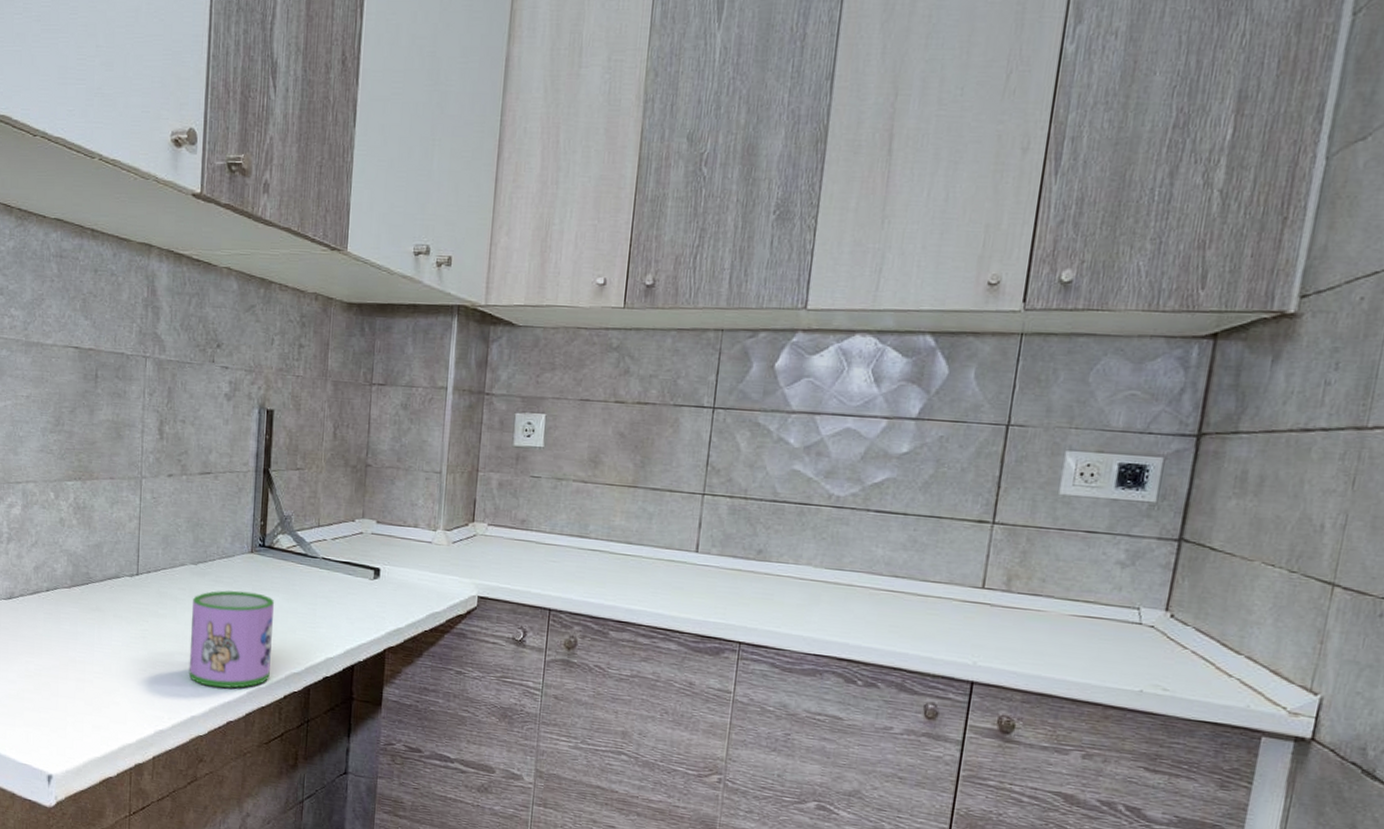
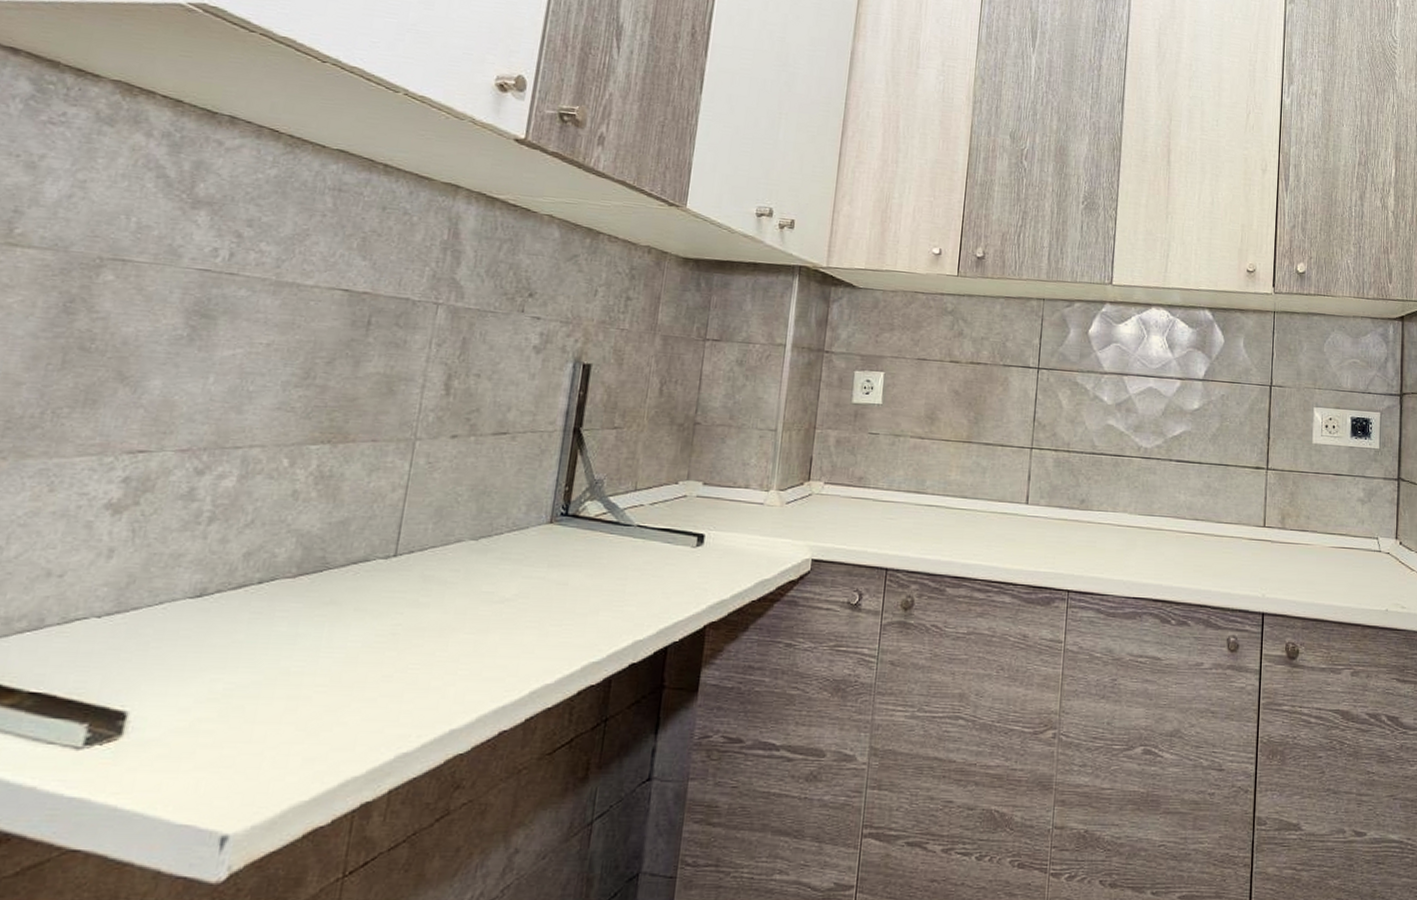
mug: present [188,590,274,689] -> none [452,568,574,690]

